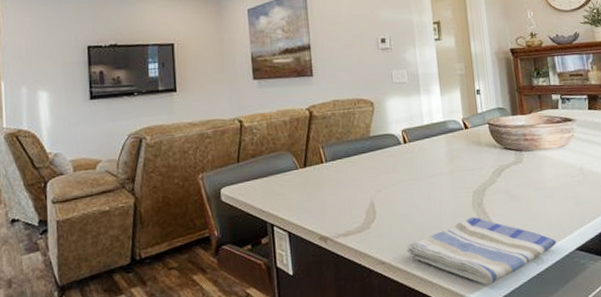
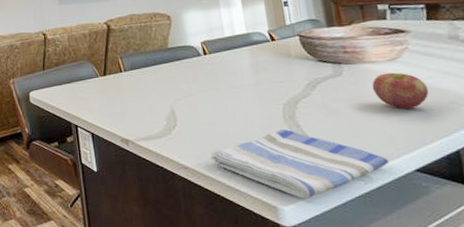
apple: none [545,158,588,192] -> present [371,72,429,109]

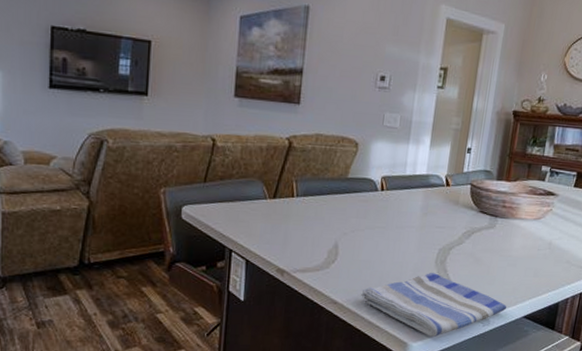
apple: present [371,72,429,109] -> none [514,230,555,264]

